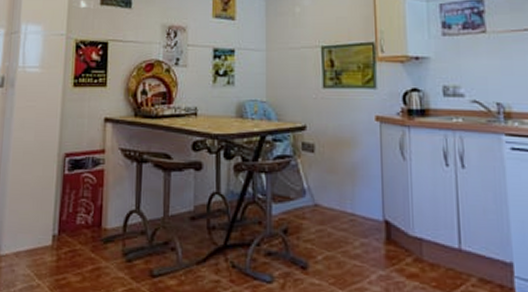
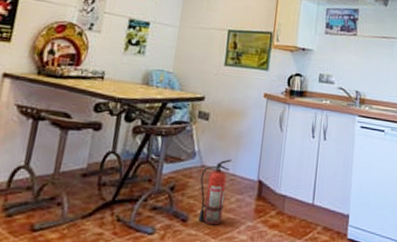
fire extinguisher: none [315,196,349,274] -> present [199,159,232,226]

